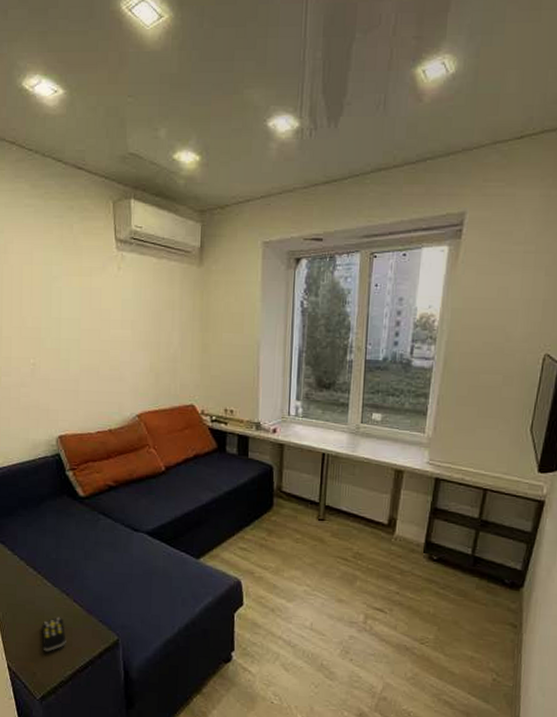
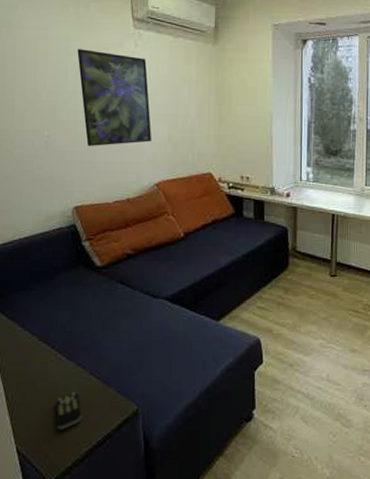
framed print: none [61,274,134,375] -> present [77,49,152,146]

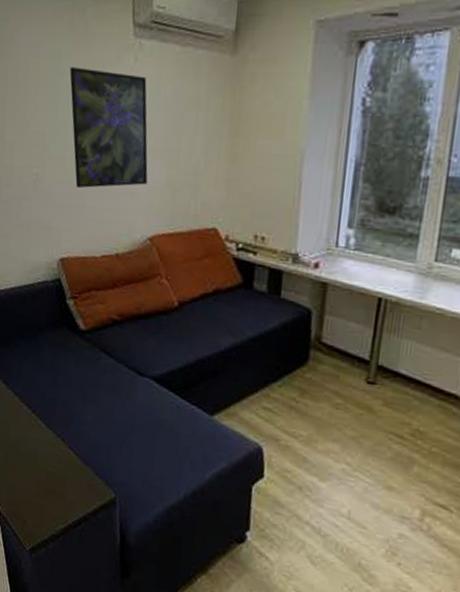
remote control: present [55,392,82,430] -> none [33,463,60,501]

